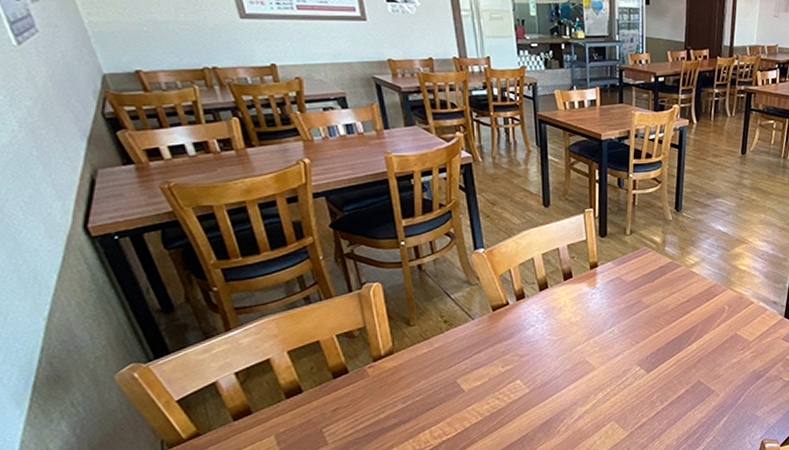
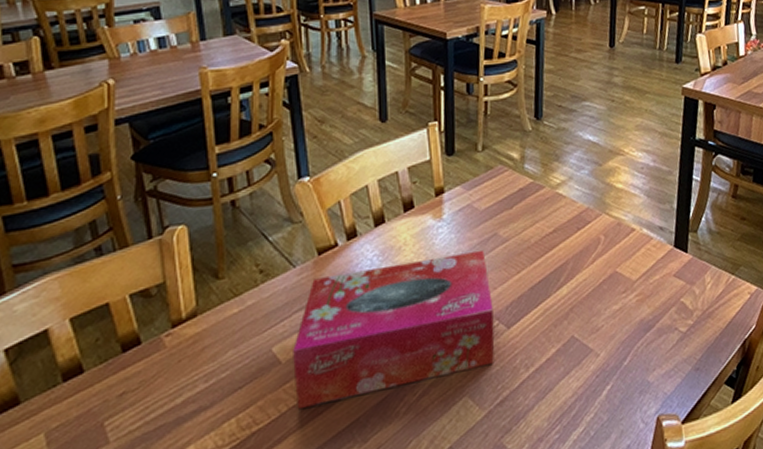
tissue box: none [474,312,637,425] -> present [293,249,495,409]

